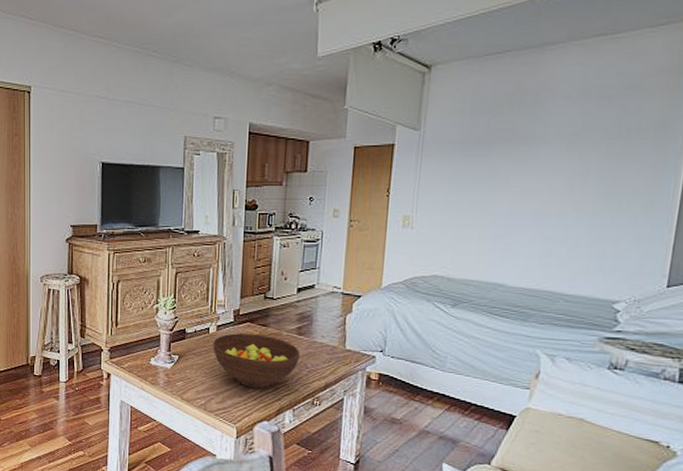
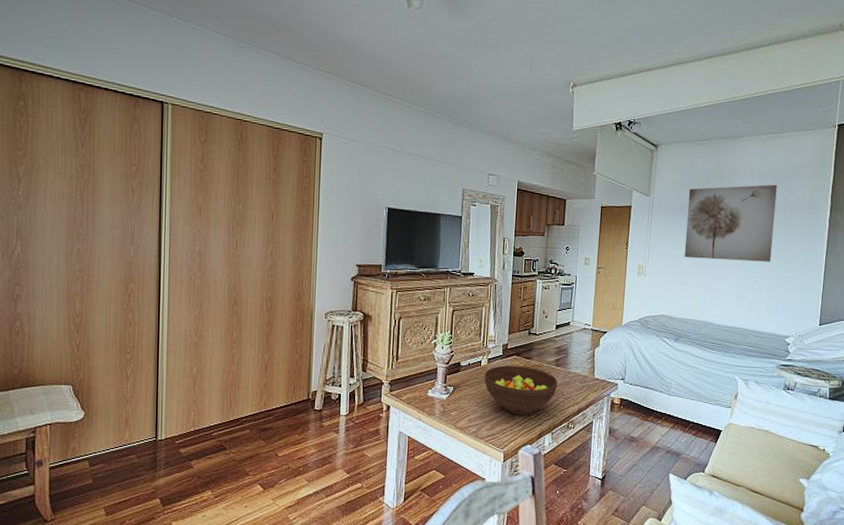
wall art: none [466,103,607,206] -> present [684,184,777,262]

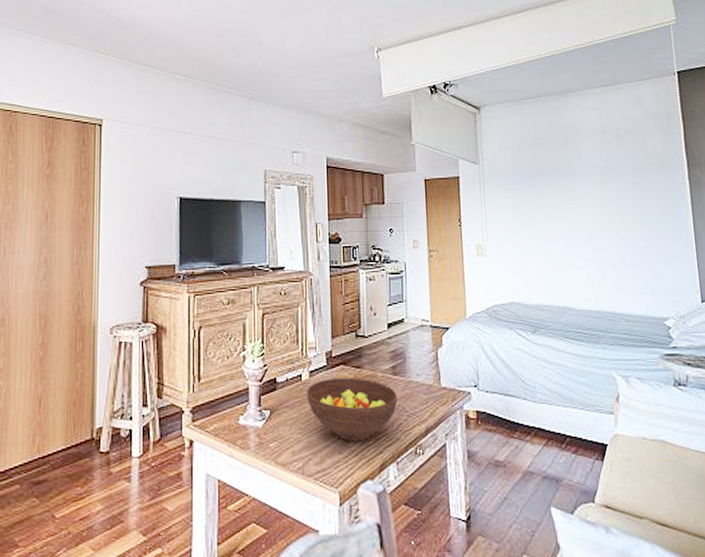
wall art: present [684,184,777,262] -> none [522,141,630,232]

